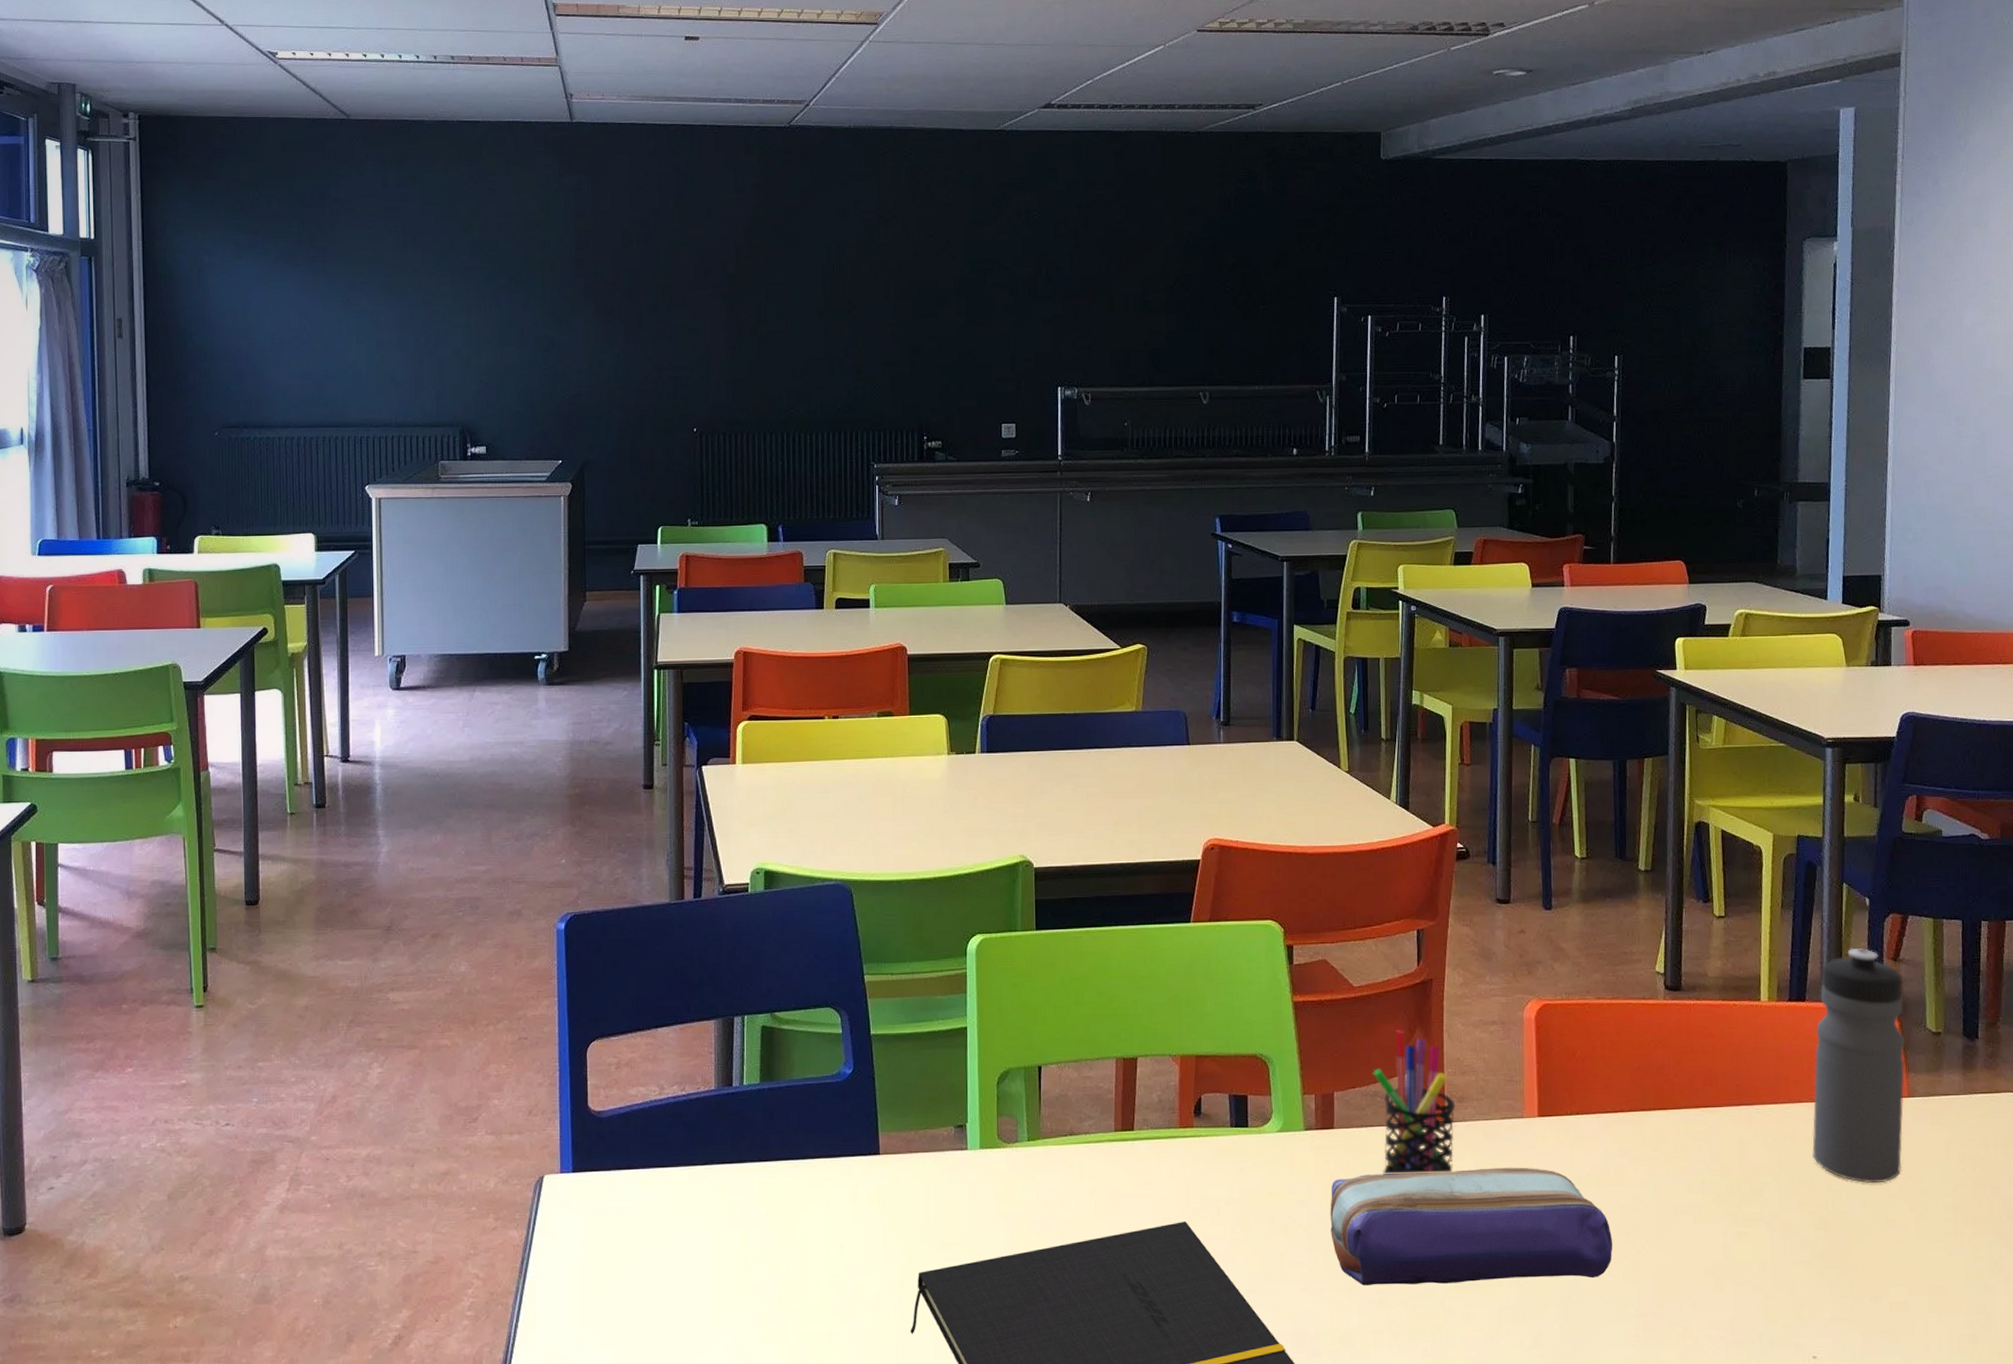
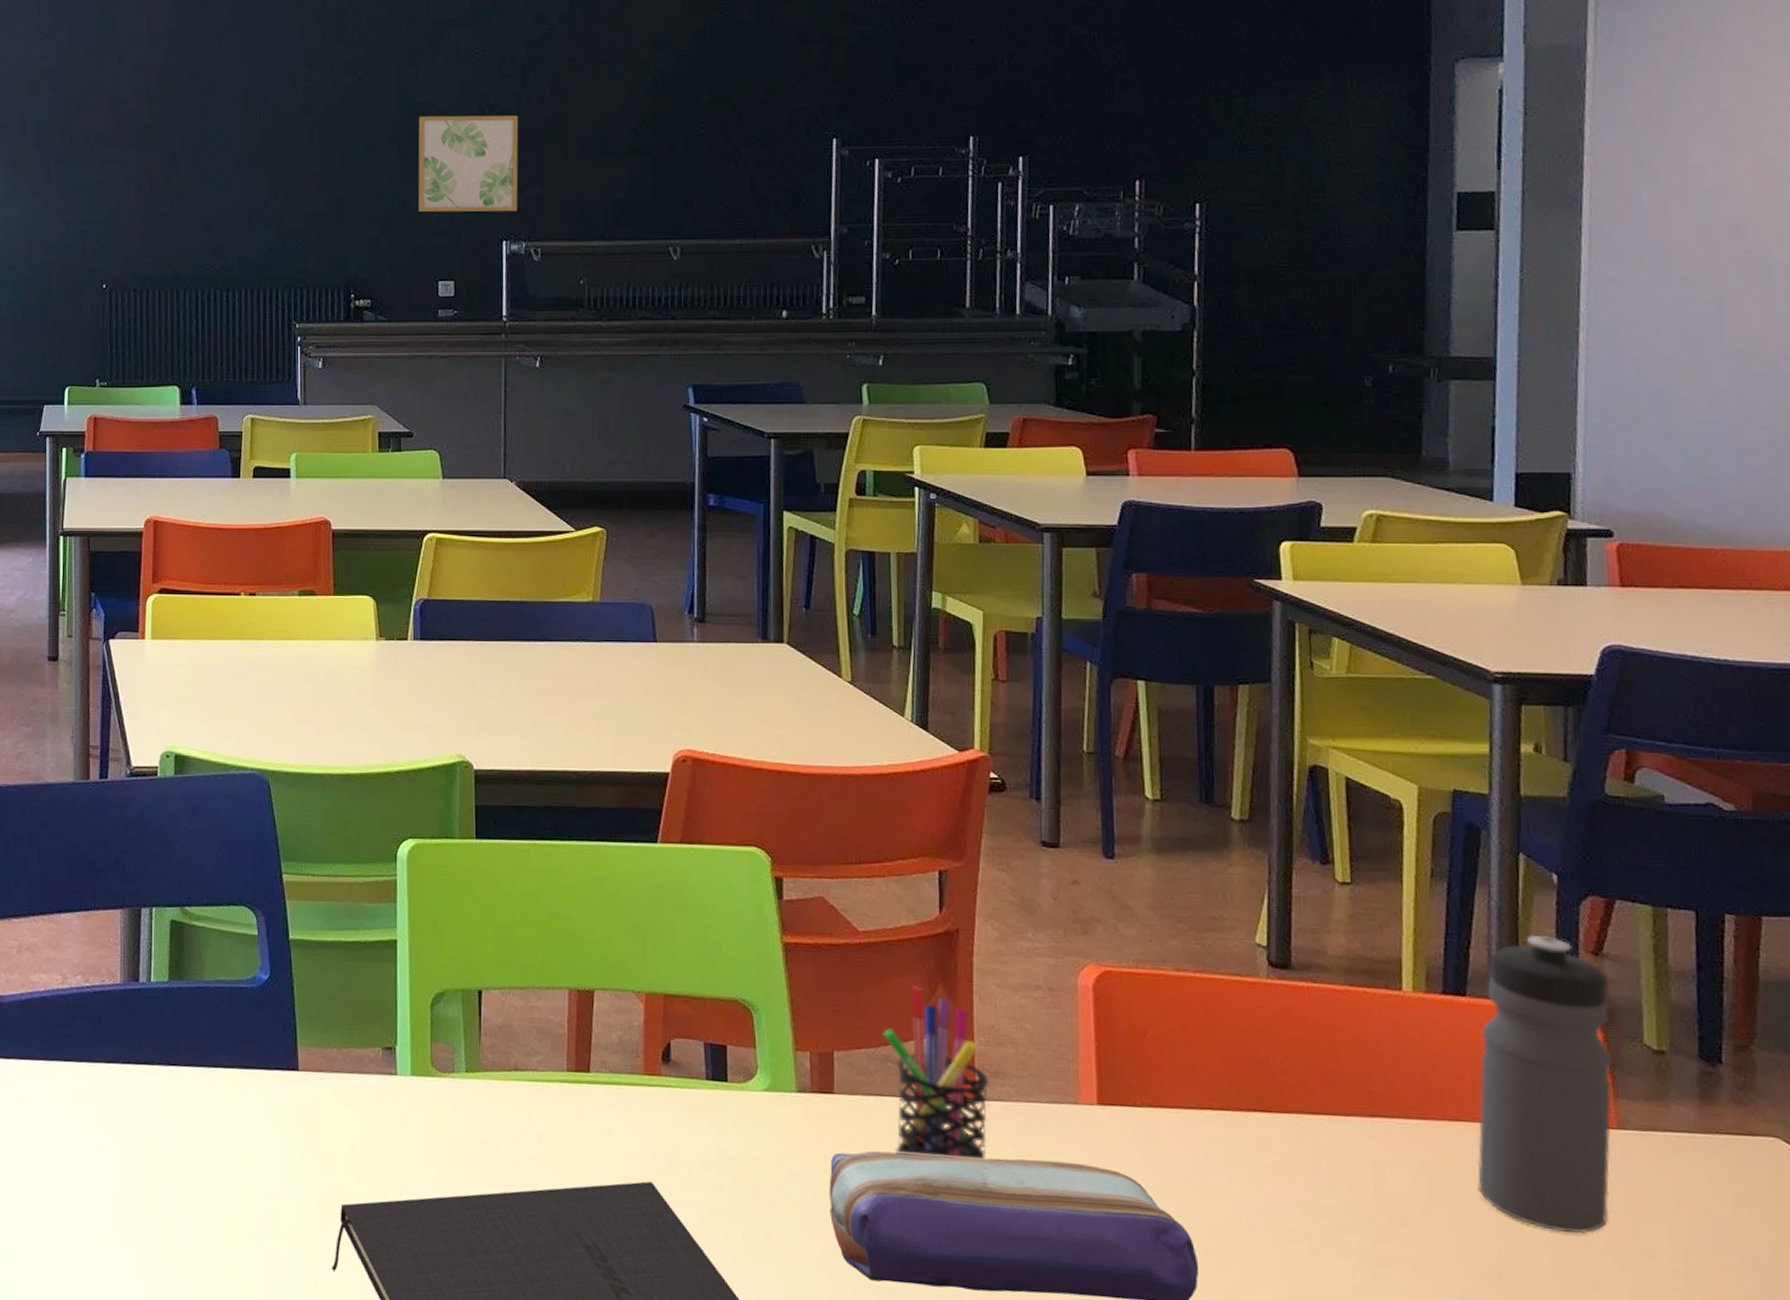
wall art: none [983,271,1072,361] -> present [418,115,519,212]

